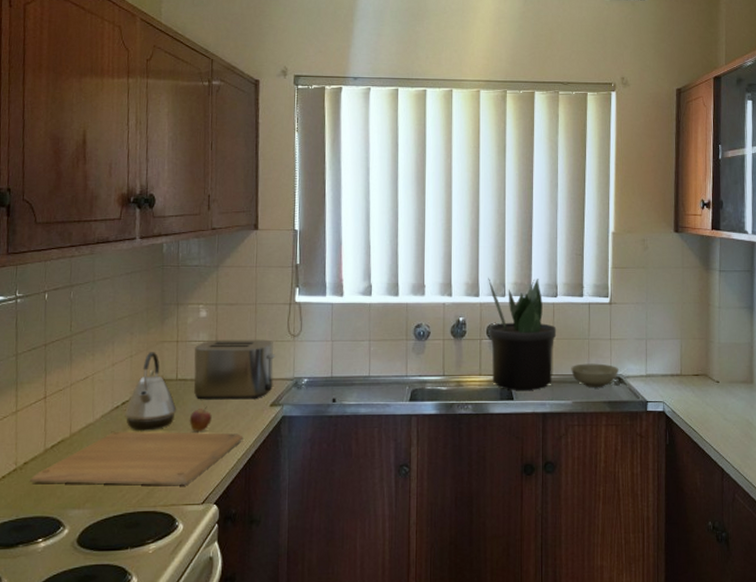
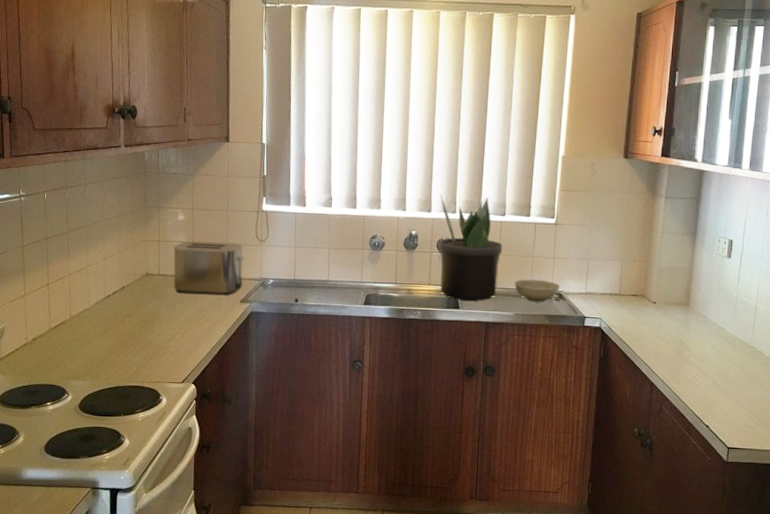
chopping board: present [30,431,244,485] -> none [38,316,217,366]
kettle: present [125,352,177,429] -> none [115,249,160,317]
fruit: present [189,406,212,431] -> none [170,299,190,321]

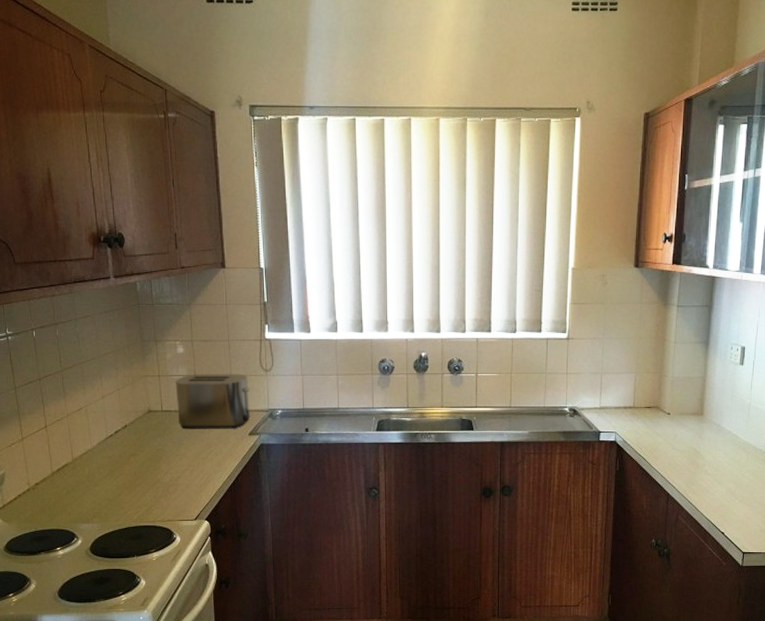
planter: present [439,195,503,301] -> none [449,314,515,421]
bowl: present [514,279,561,302] -> none [528,396,575,419]

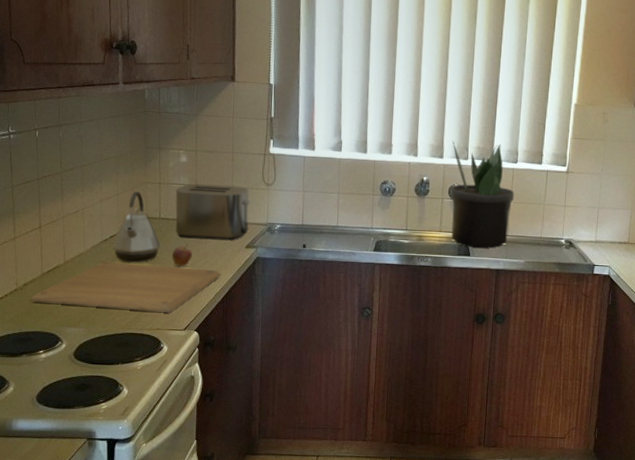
chopping board: none [43,456,227,504] -> present [30,261,221,313]
kettle: none [118,386,165,455] -> present [113,191,160,262]
fruit: none [176,435,197,457] -> present [171,244,192,266]
planter: none [449,314,515,421] -> present [450,141,515,248]

